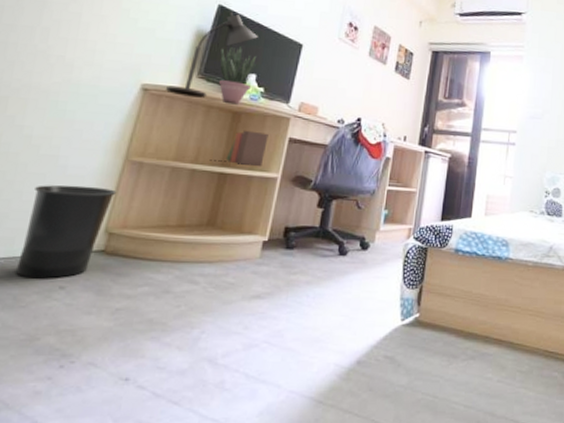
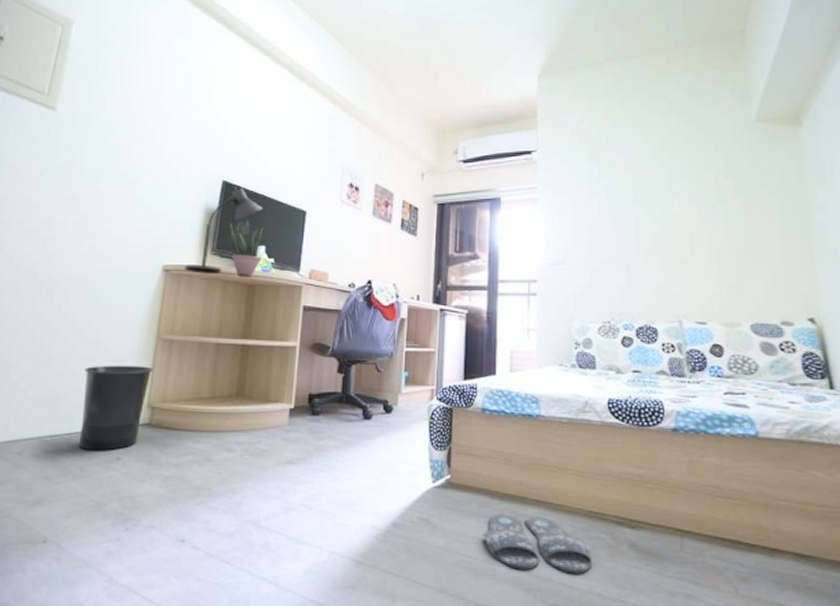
books: present [225,130,269,167] -> none [246,302,283,337]
slippers: none [445,352,544,411] -> present [483,513,593,574]

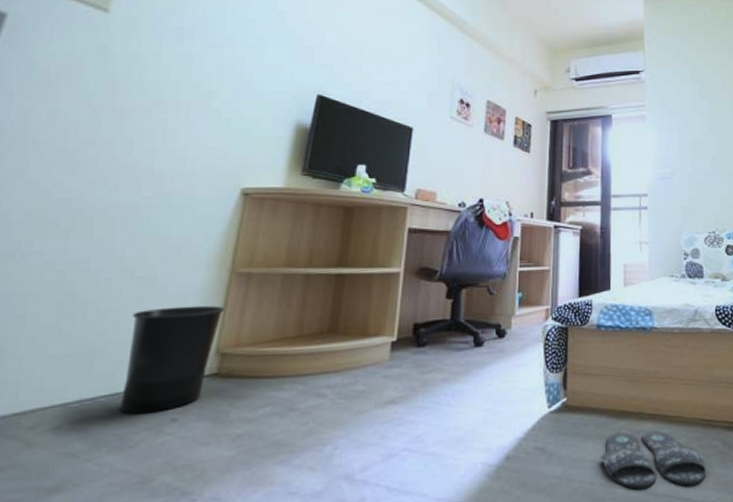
desk lamp: present [184,187,263,274] -> none [267,102,364,197]
potted plant: present [230,219,264,278] -> none [325,136,365,200]

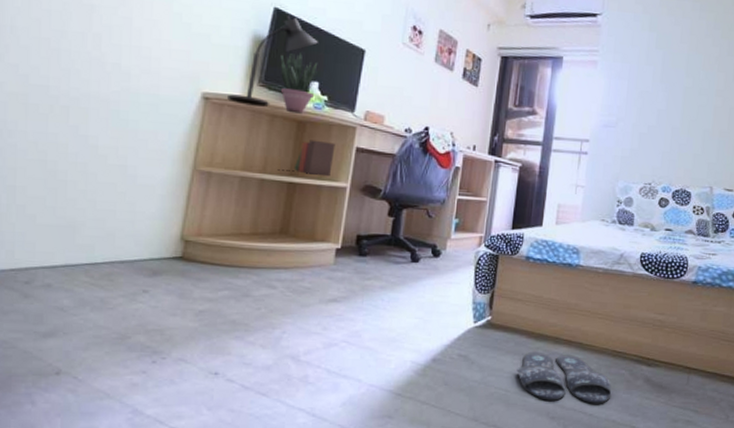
waste bin: present [119,305,225,414] -> none [99,194,188,283]
desk lamp: none [267,102,364,197] -> present [226,16,318,107]
potted plant: none [325,136,365,200] -> present [280,51,318,114]
books: none [342,225,386,264] -> present [293,139,335,177]

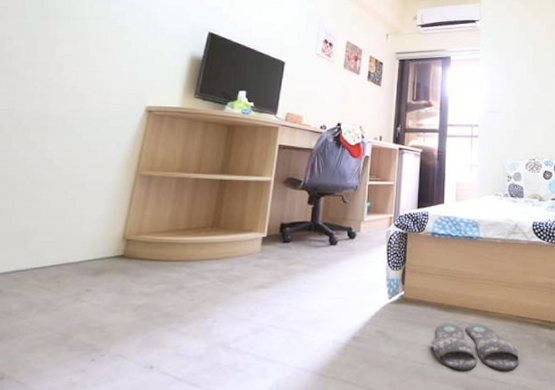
desk lamp: present [226,16,318,107] -> none [167,38,245,115]
potted plant: present [280,51,318,114] -> none [213,67,246,119]
books: present [293,139,335,177] -> none [224,141,261,172]

